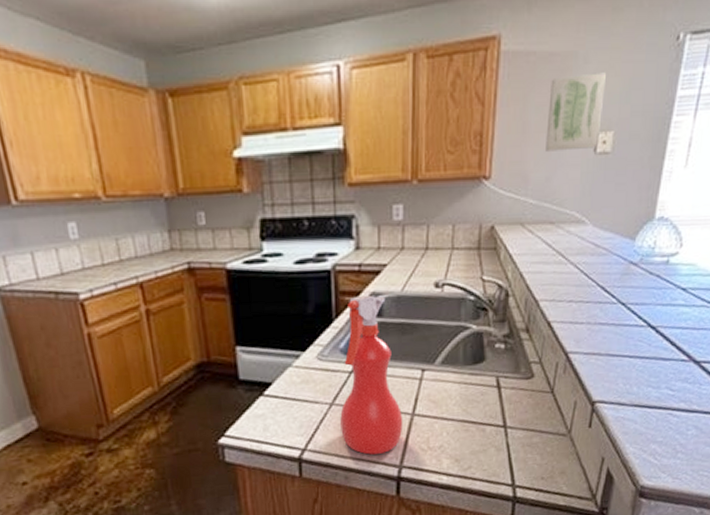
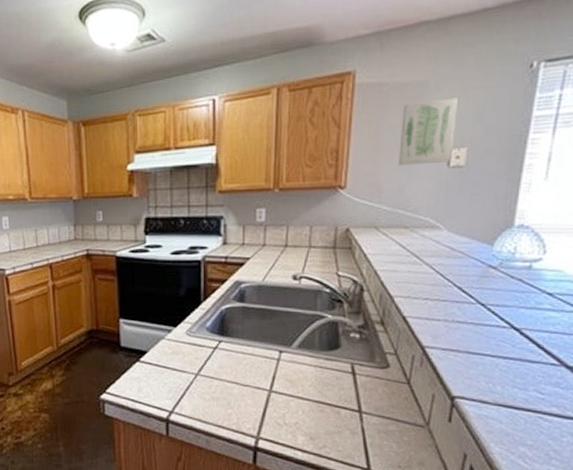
spray bottle: present [340,295,403,455] -> none [204,283,261,424]

